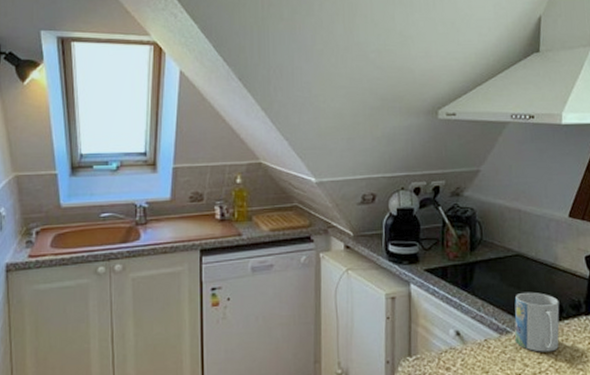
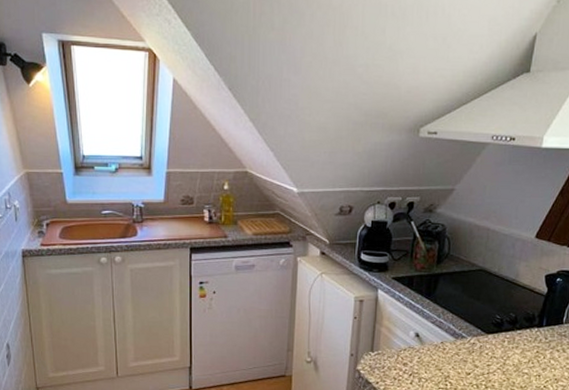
mug: present [514,292,560,352] -> none [468,303,515,357]

